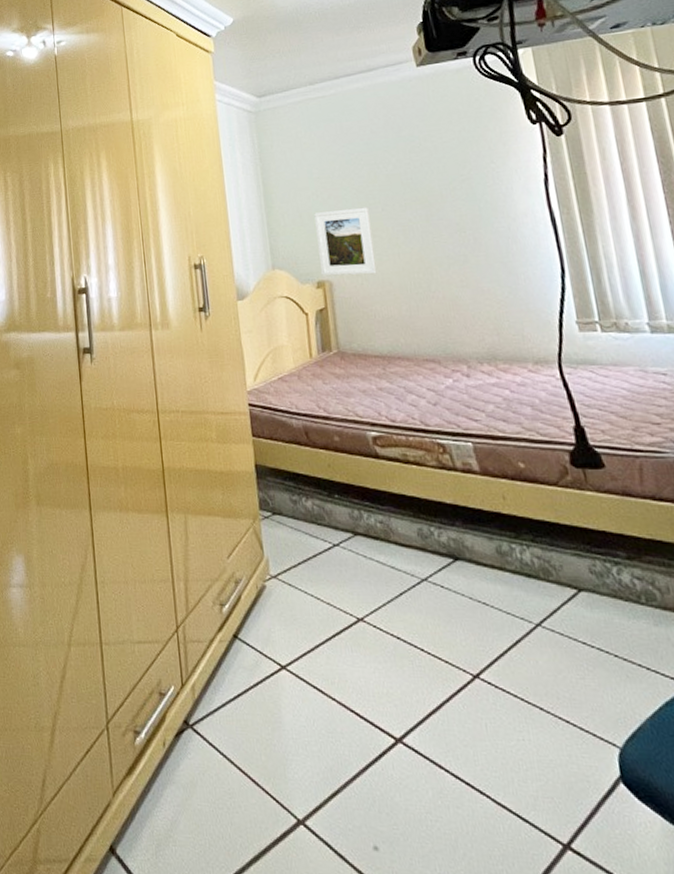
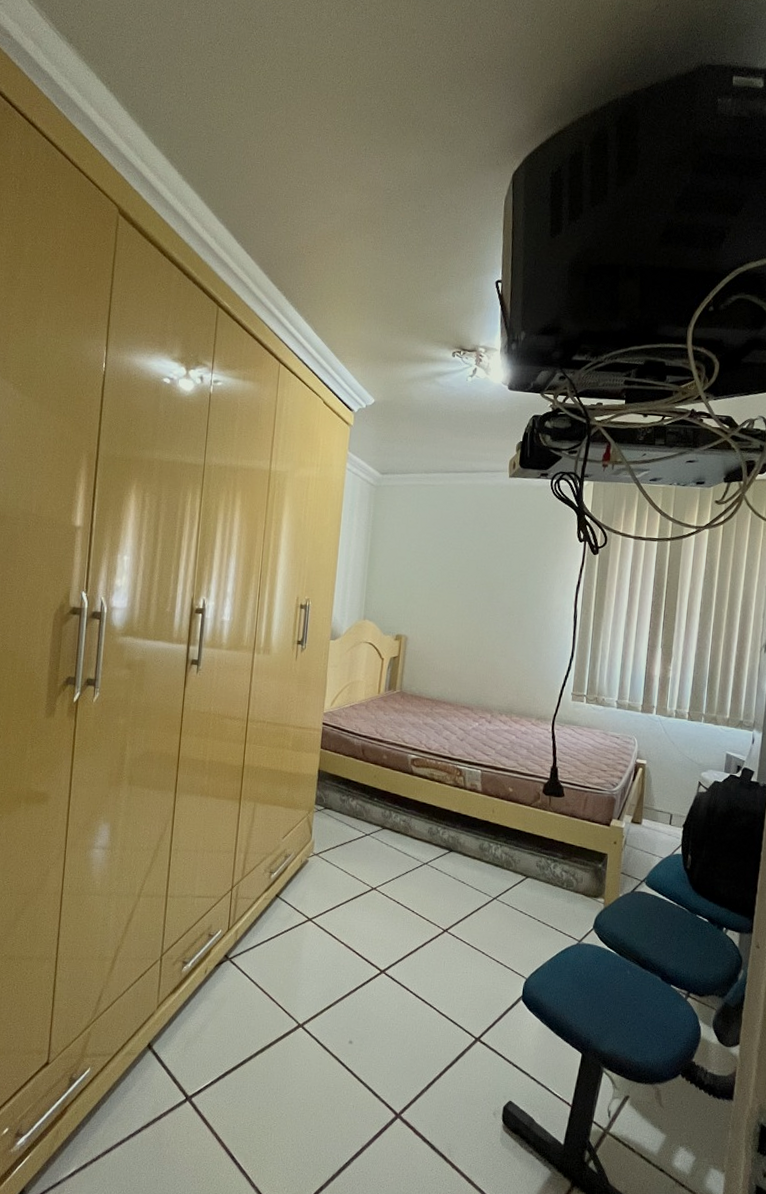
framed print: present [314,207,377,276] -> none [401,579,447,636]

